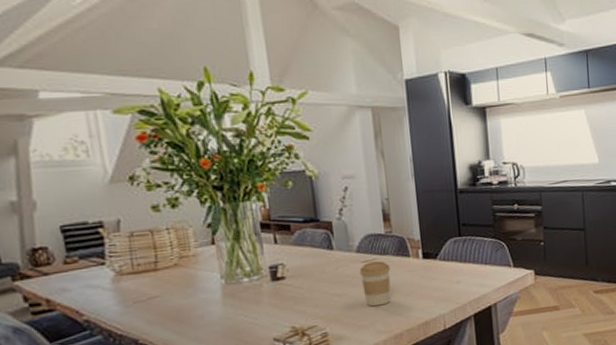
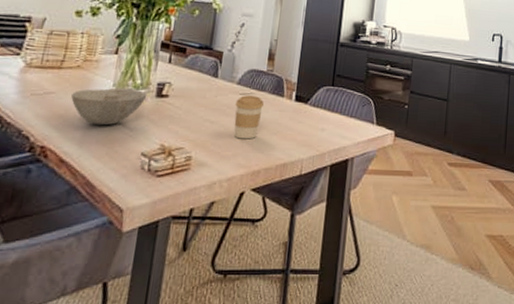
bowl: none [179,277,262,321] -> present [71,88,147,126]

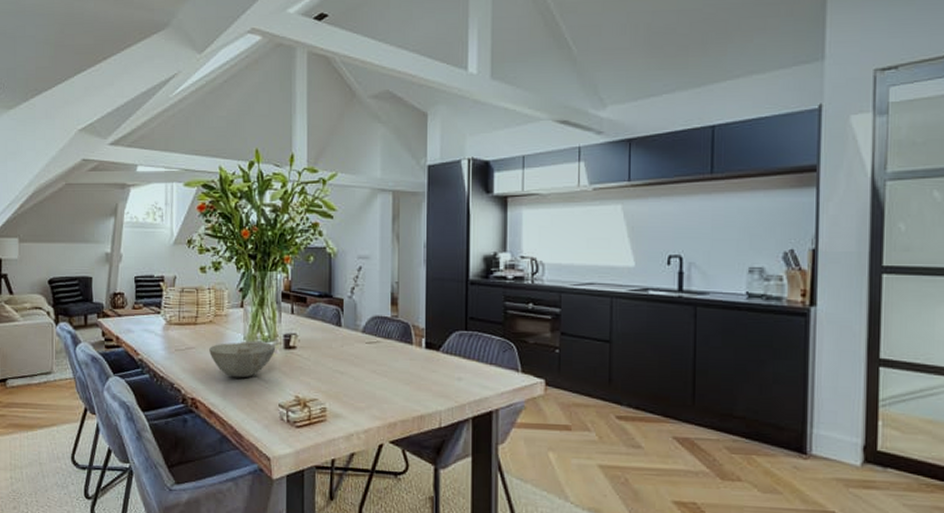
coffee cup: present [234,95,265,140] -> none [363,344,393,390]

